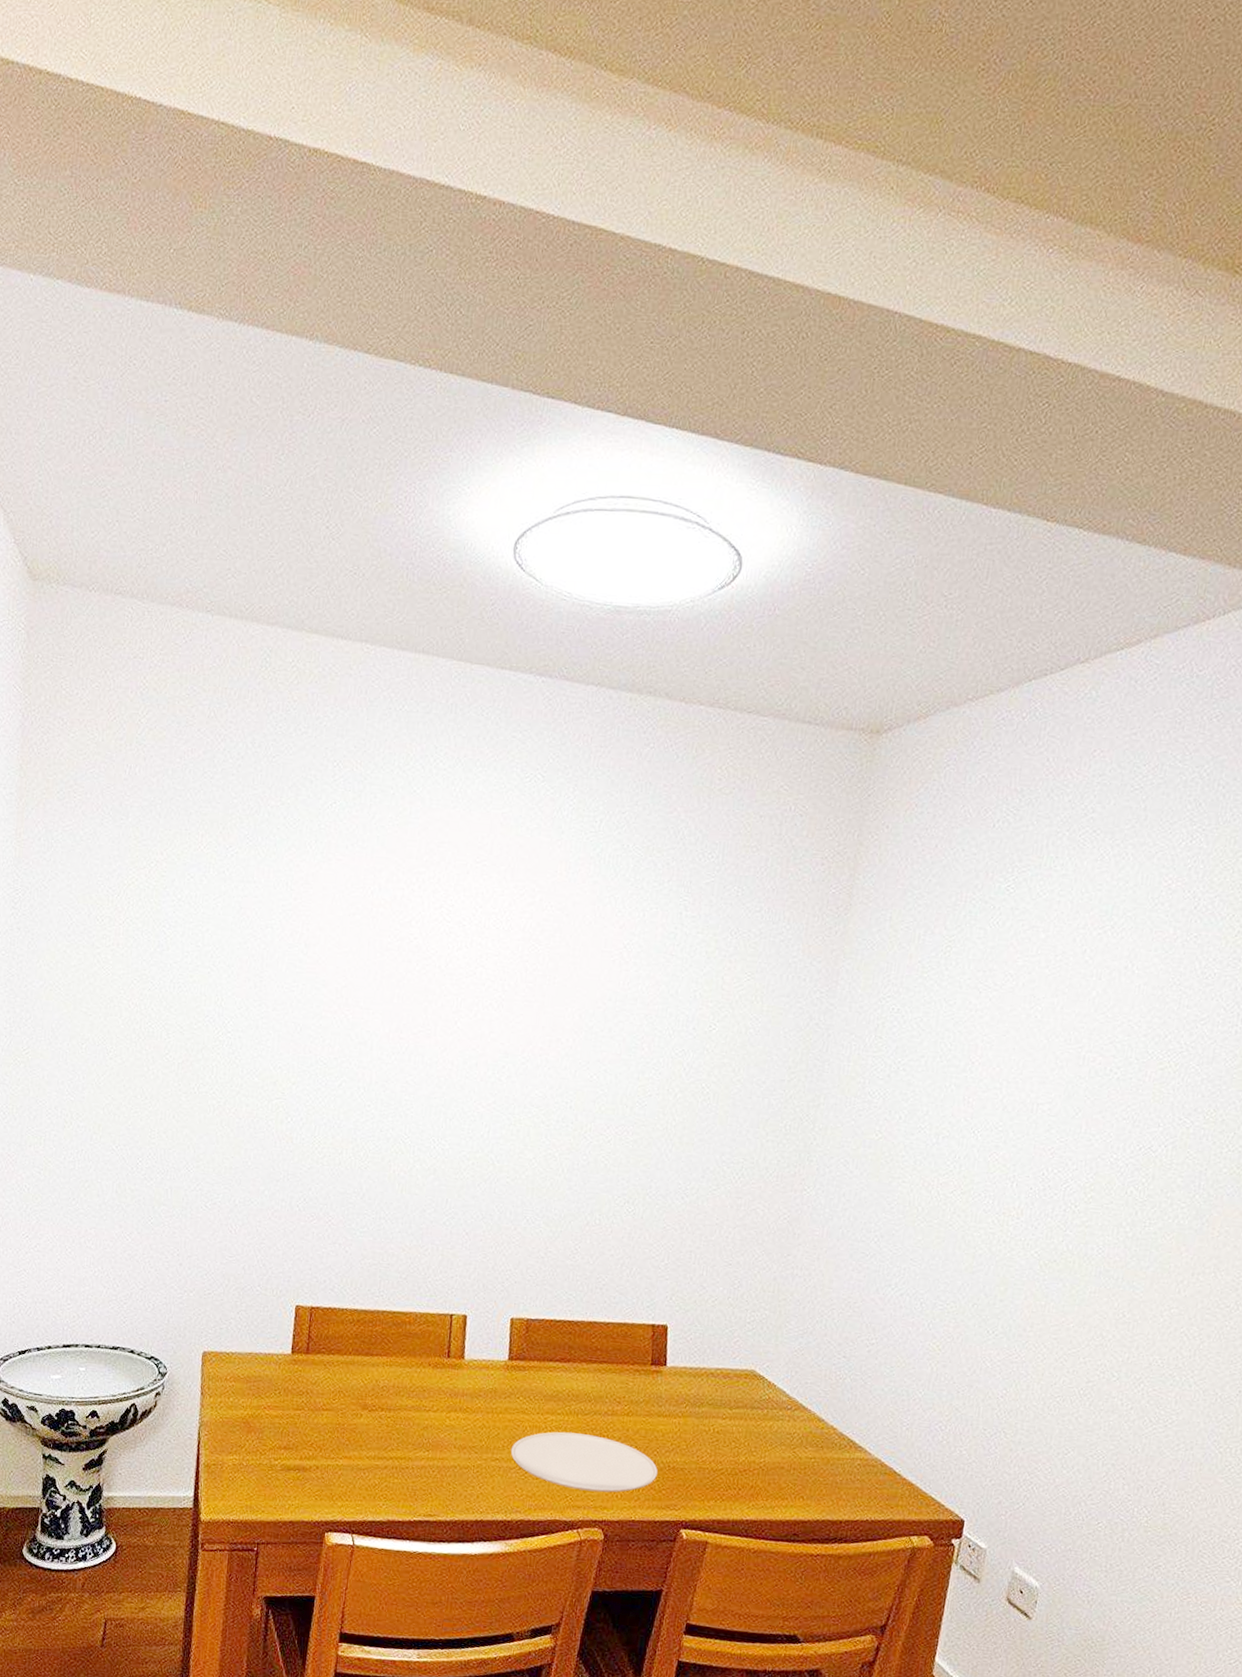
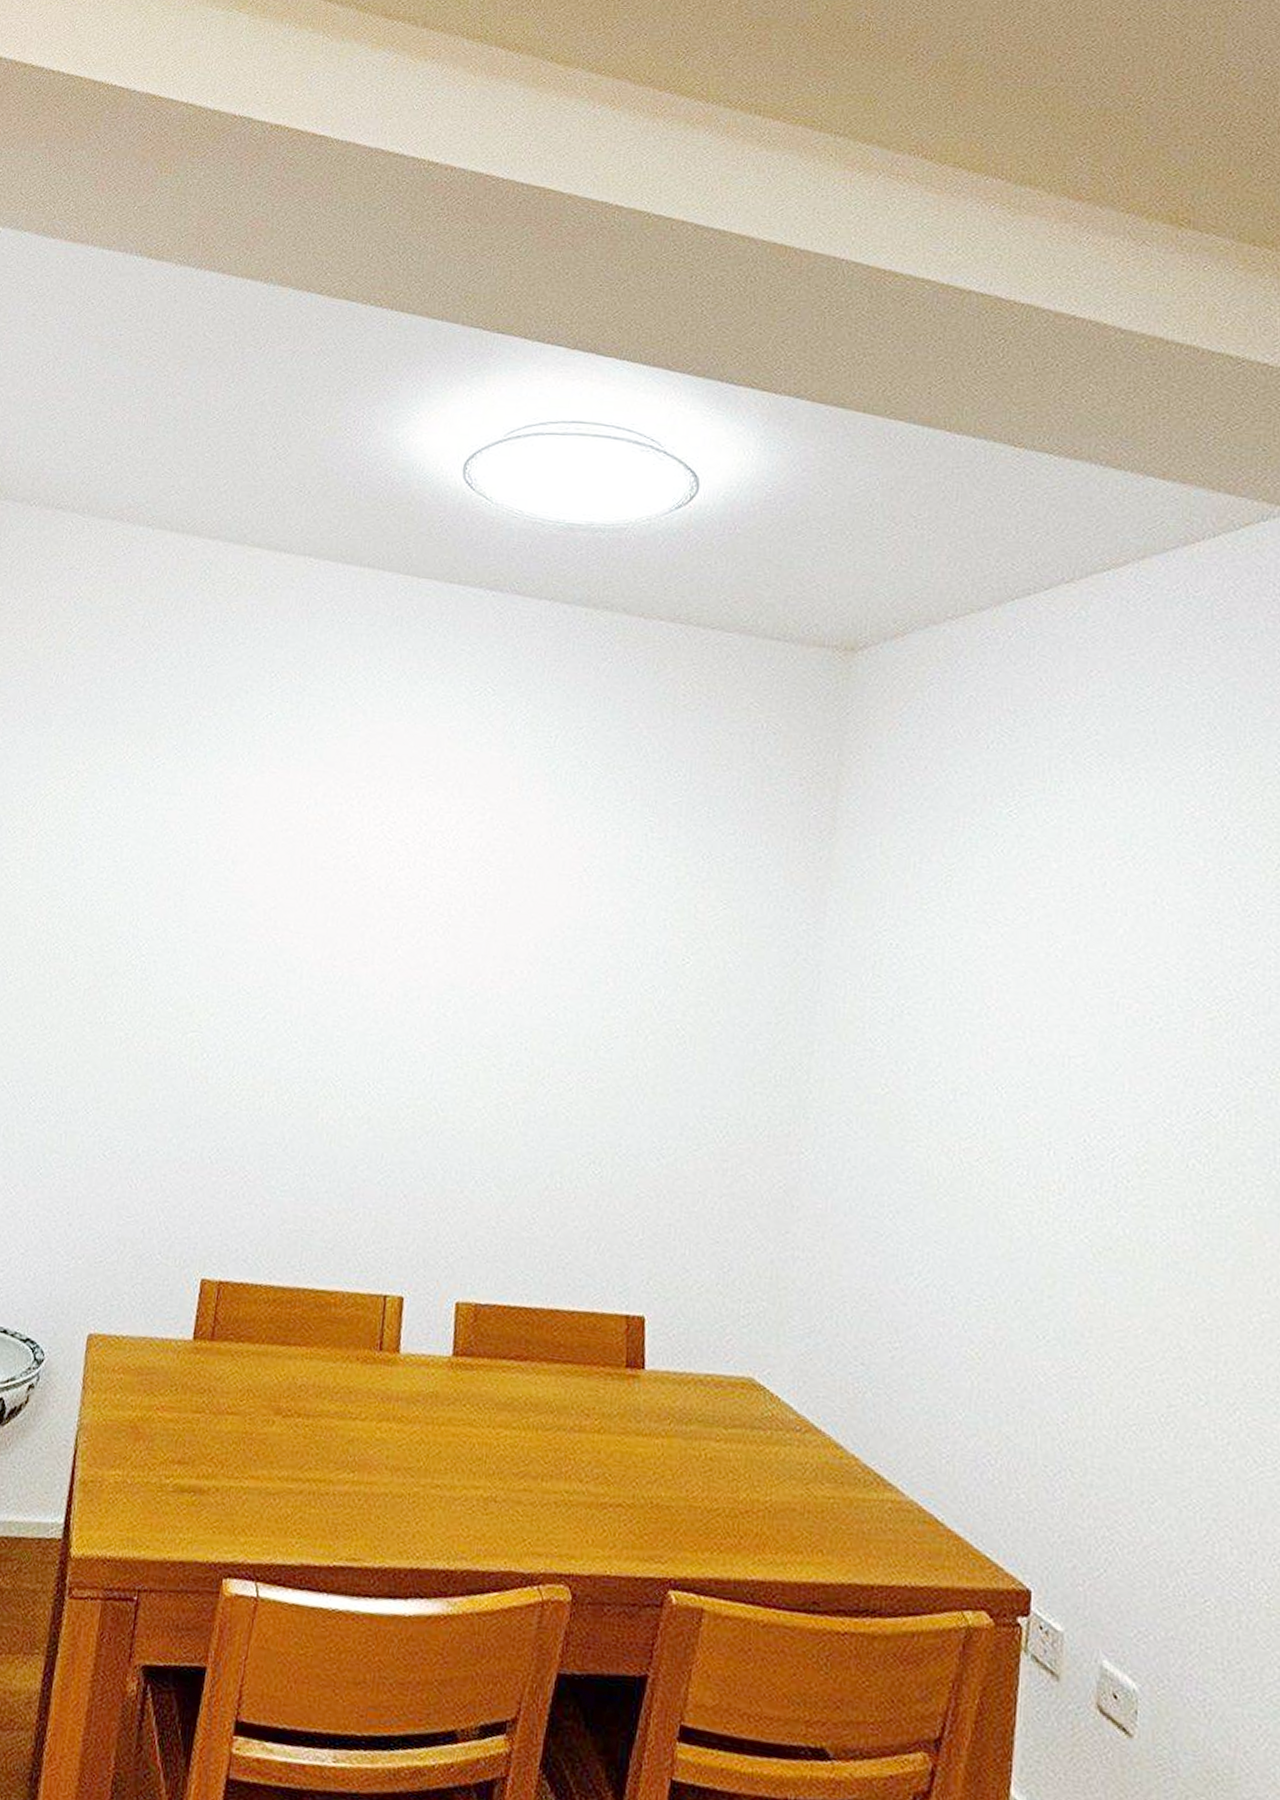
plate: present [510,1431,658,1493] -> none [454,1451,638,1537]

